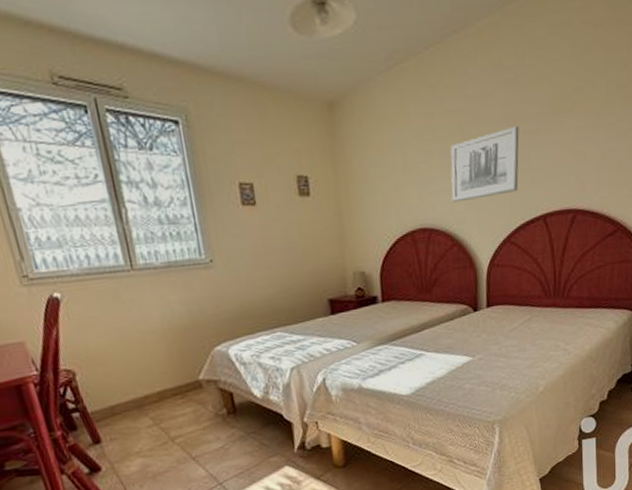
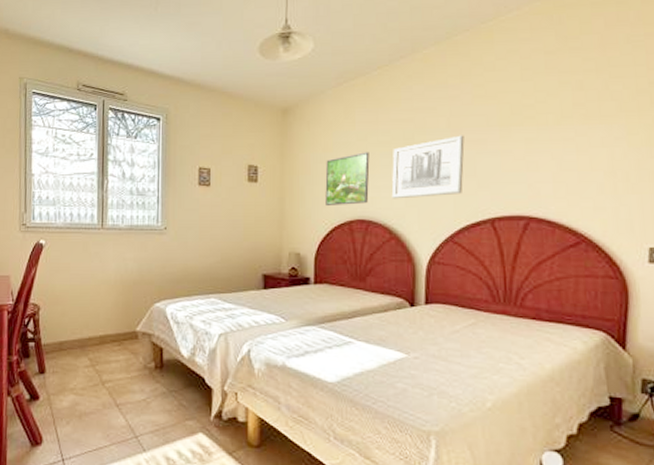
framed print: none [383,151,429,217] -> present [325,152,370,207]

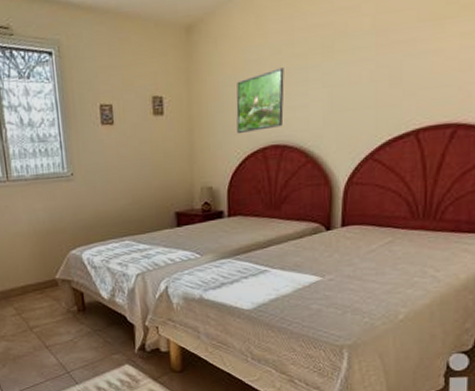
wall art: present [391,135,465,199] -> none [308,36,391,119]

